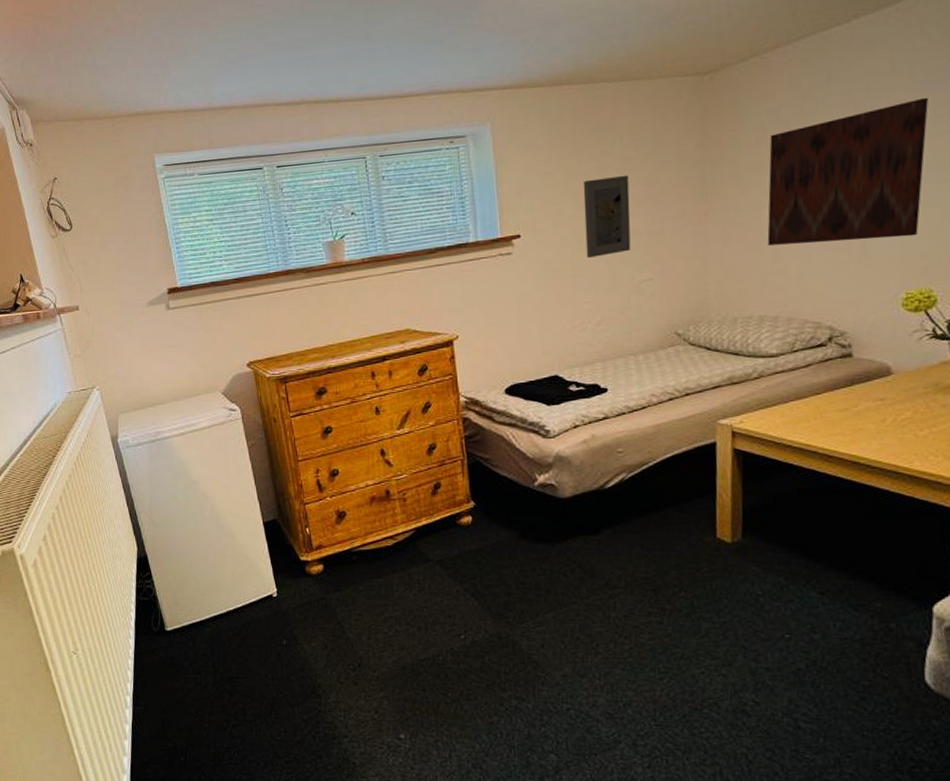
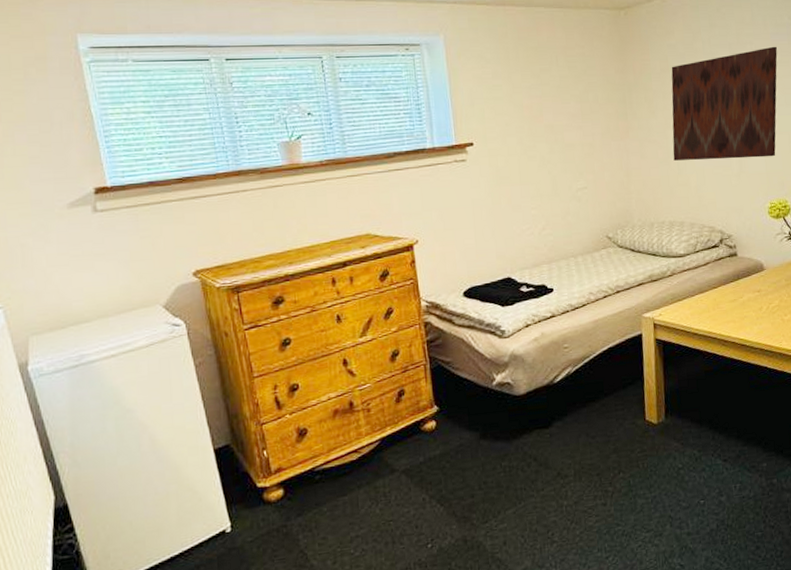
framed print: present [583,175,631,259] -> none [526,92,568,168]

